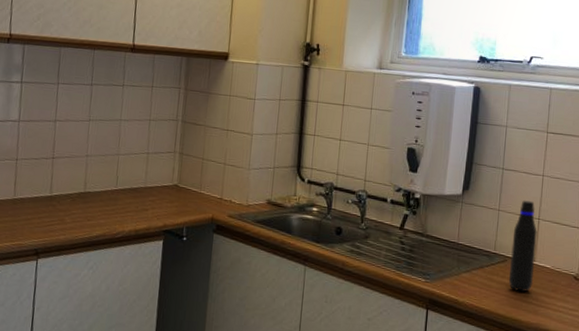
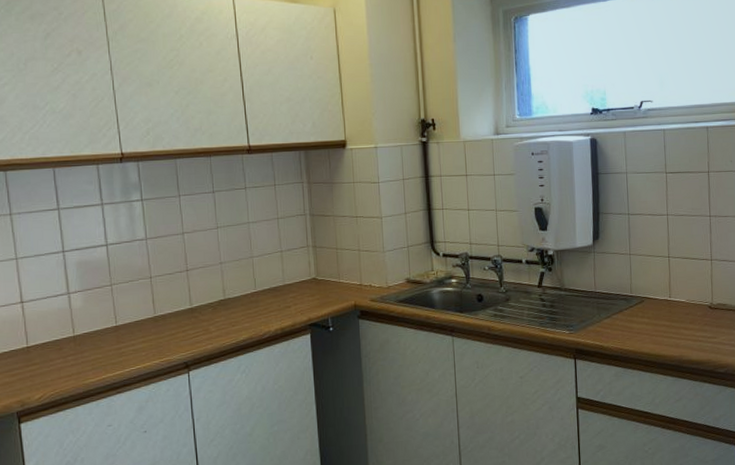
water bottle: present [508,200,537,293] -> none [646,241,671,329]

